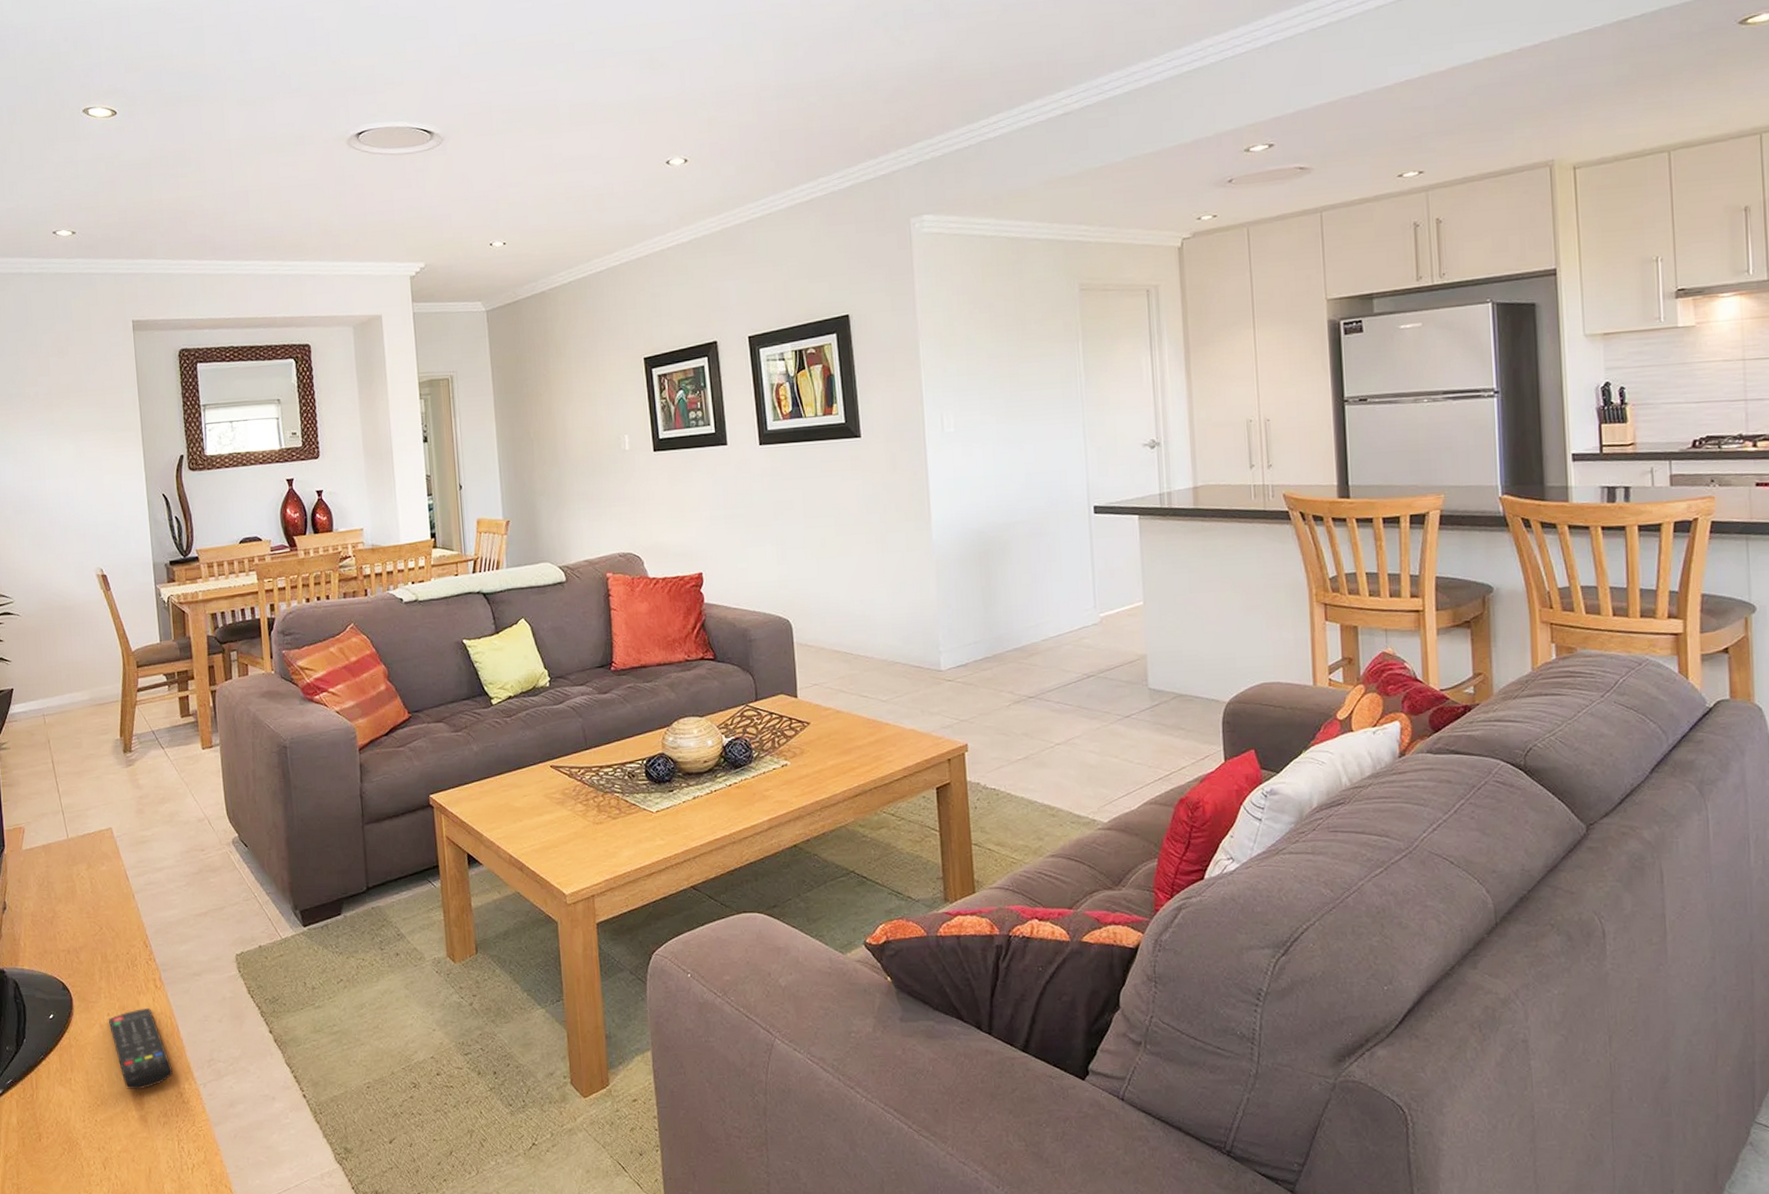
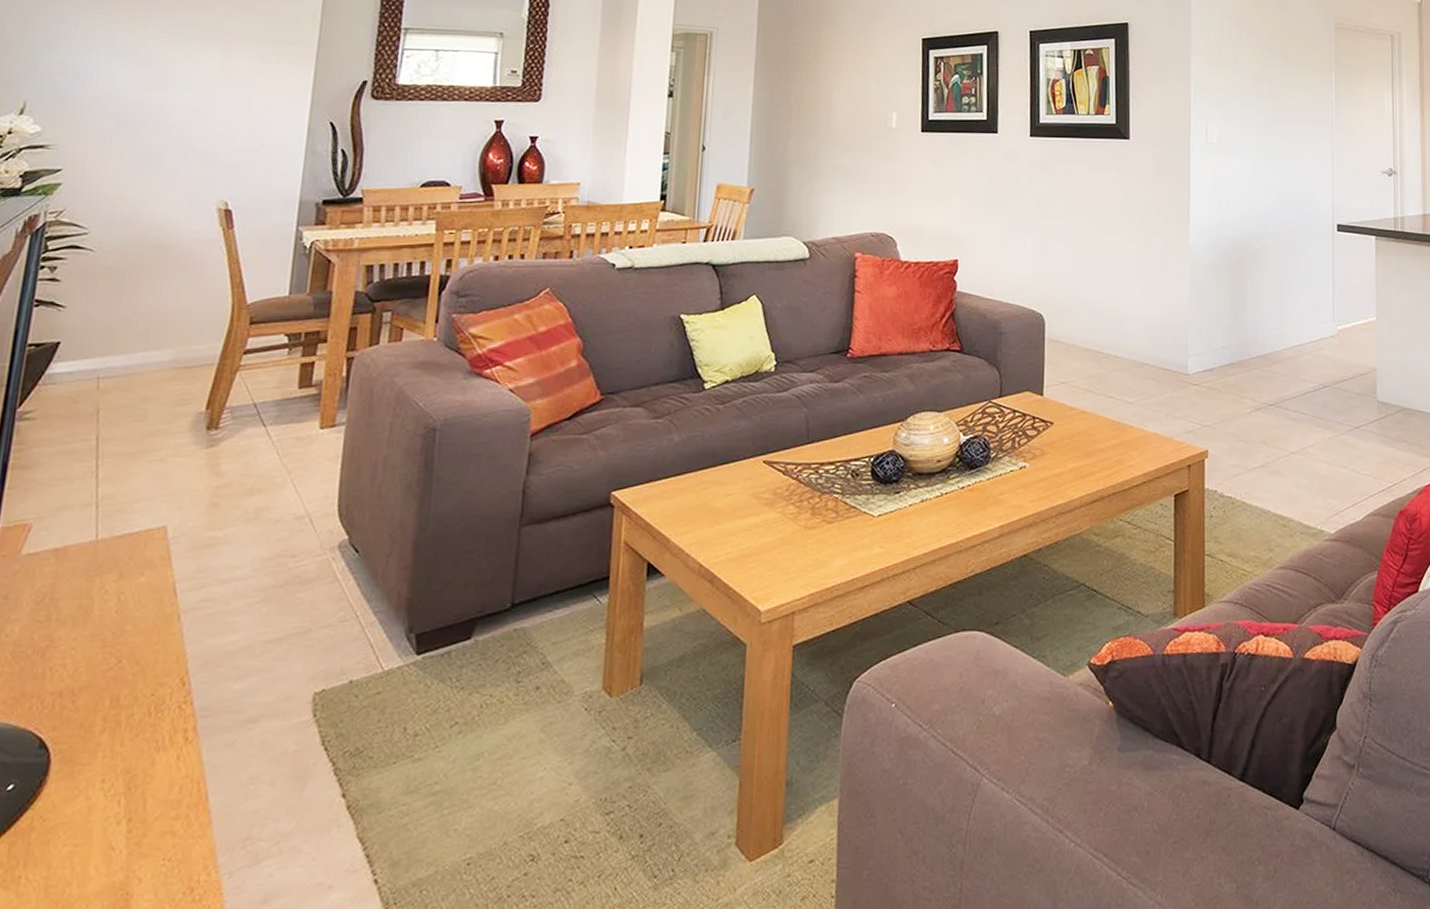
remote control: present [109,1007,173,1090] -> none [101,769,186,888]

